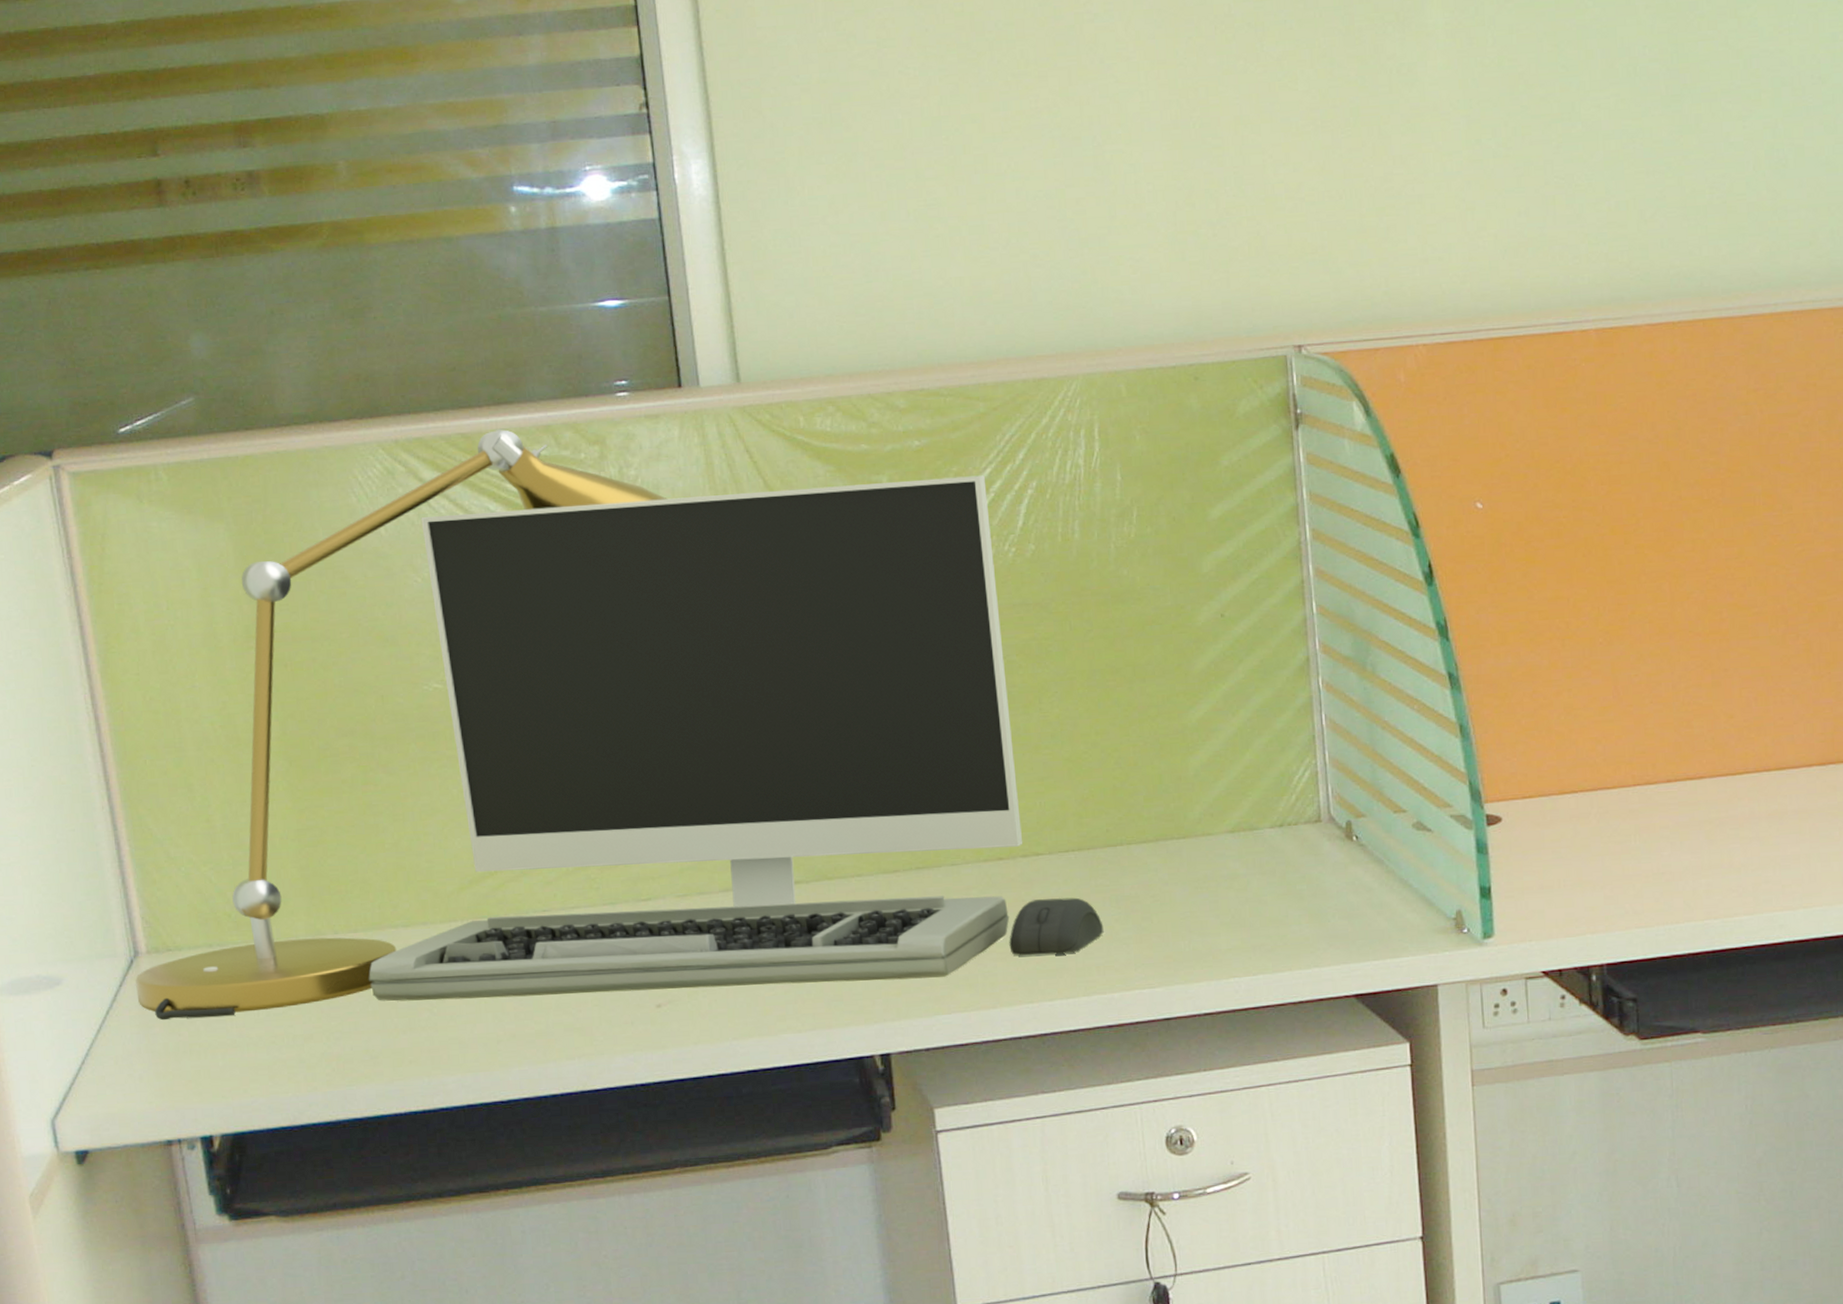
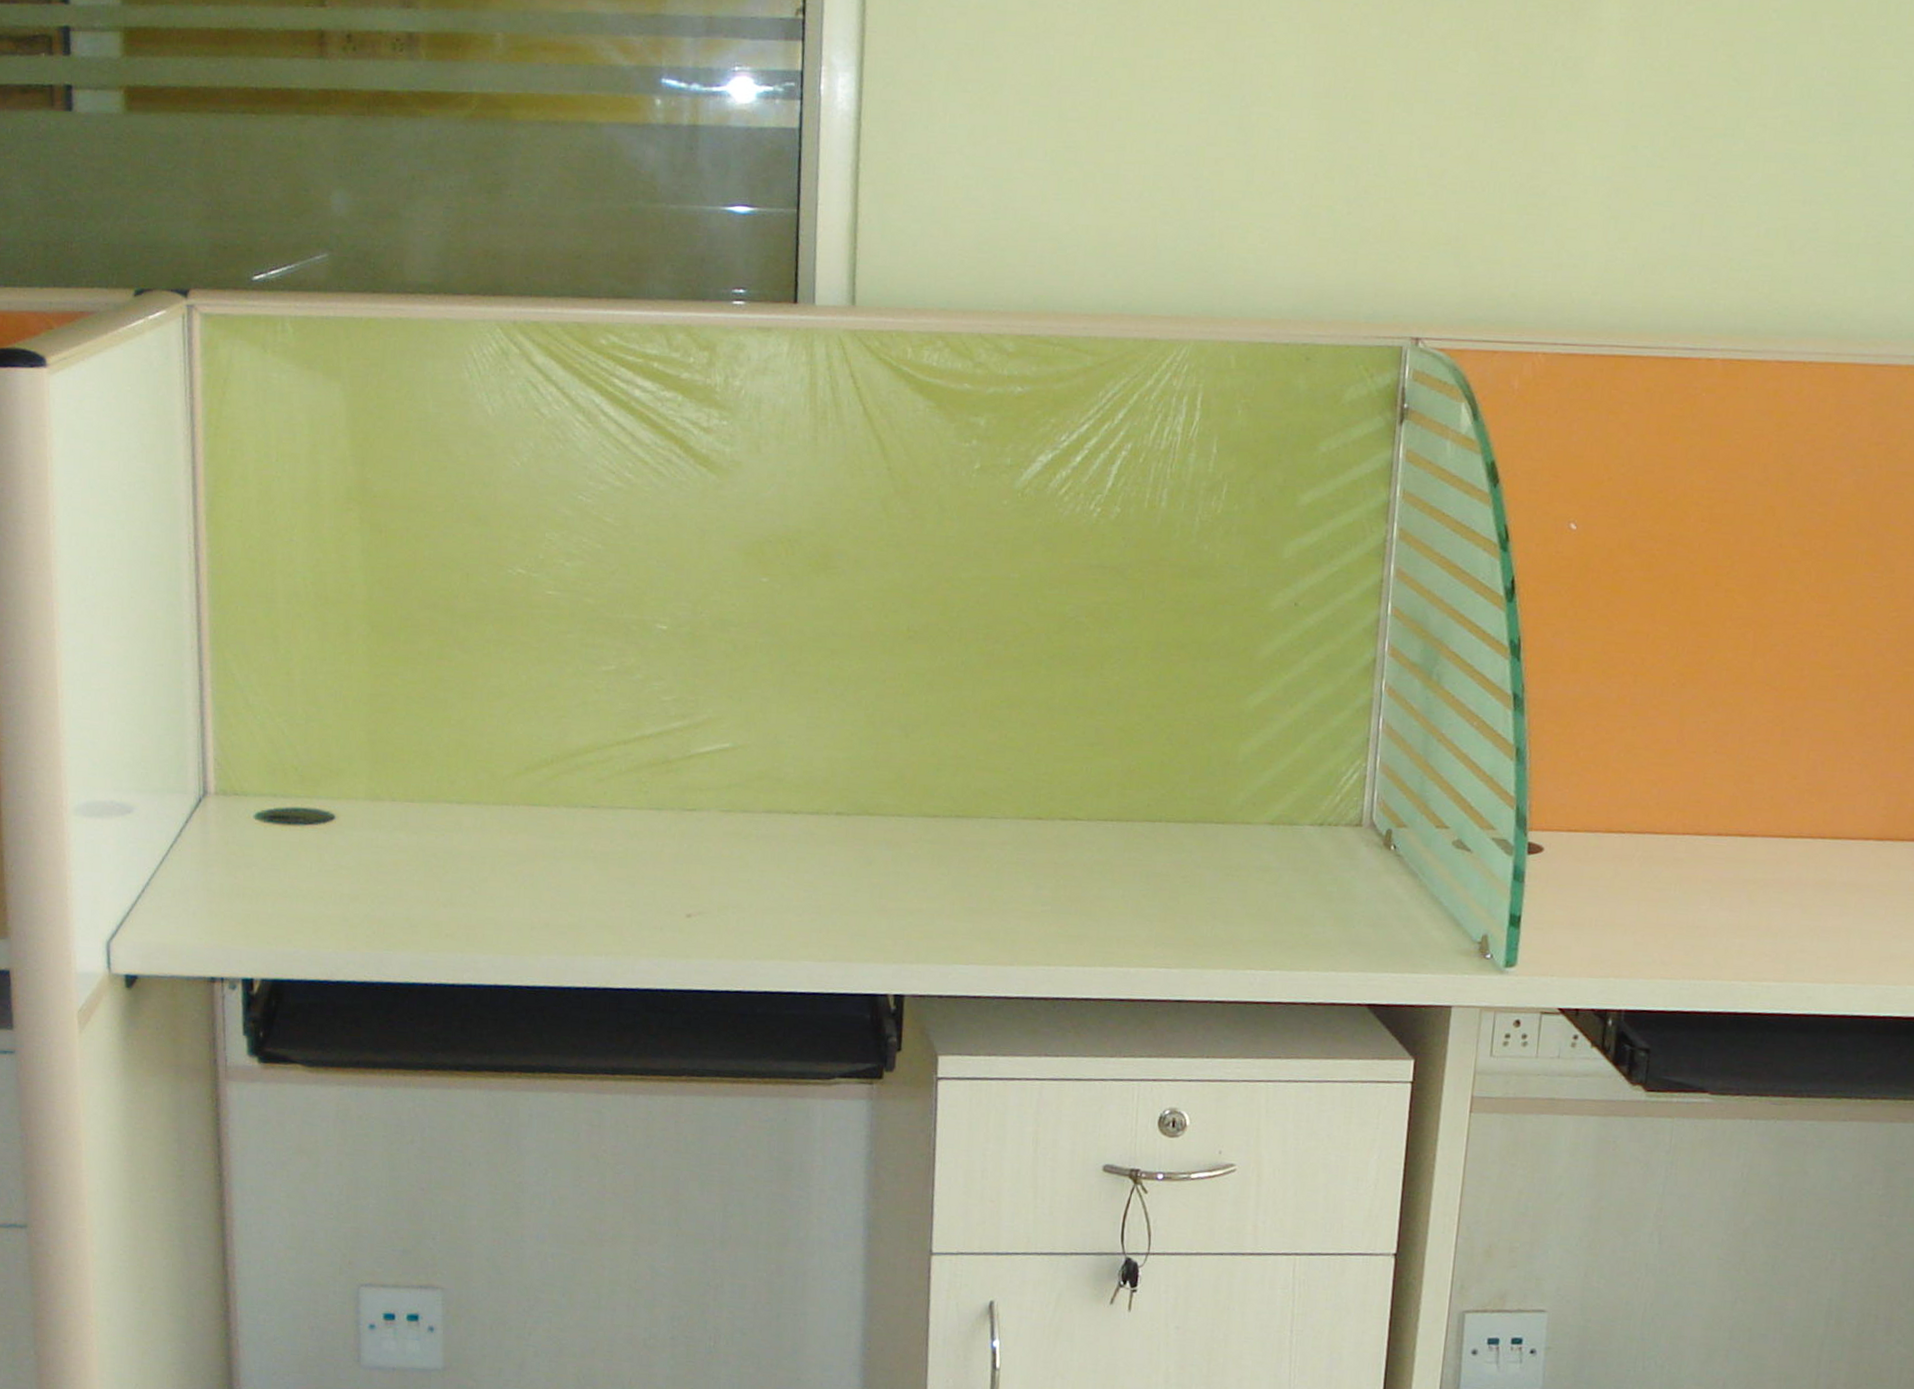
desk lamp: present [135,429,668,1021] -> none [200,322,768,866]
computer keyboard: present [369,896,1010,1002] -> none [418,805,1040,928]
computer monitor: present [421,475,1023,907] -> none [527,401,1082,834]
computer mouse: present [1009,897,1104,956] -> none [1035,864,1130,922]

